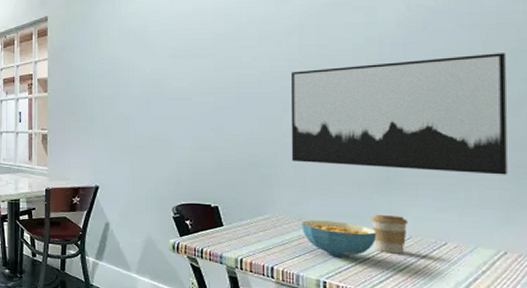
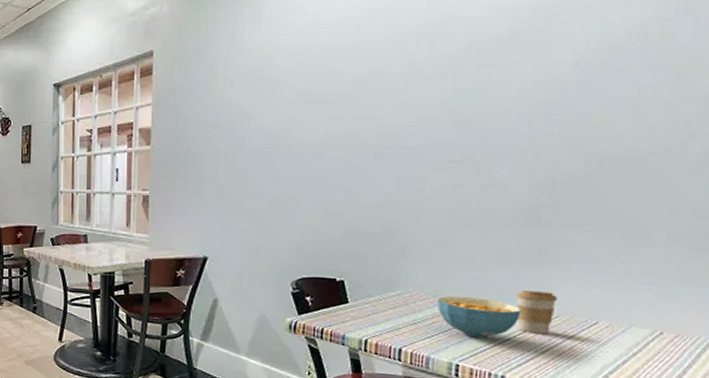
wall art: present [290,53,508,175] -> none [432,102,696,246]

